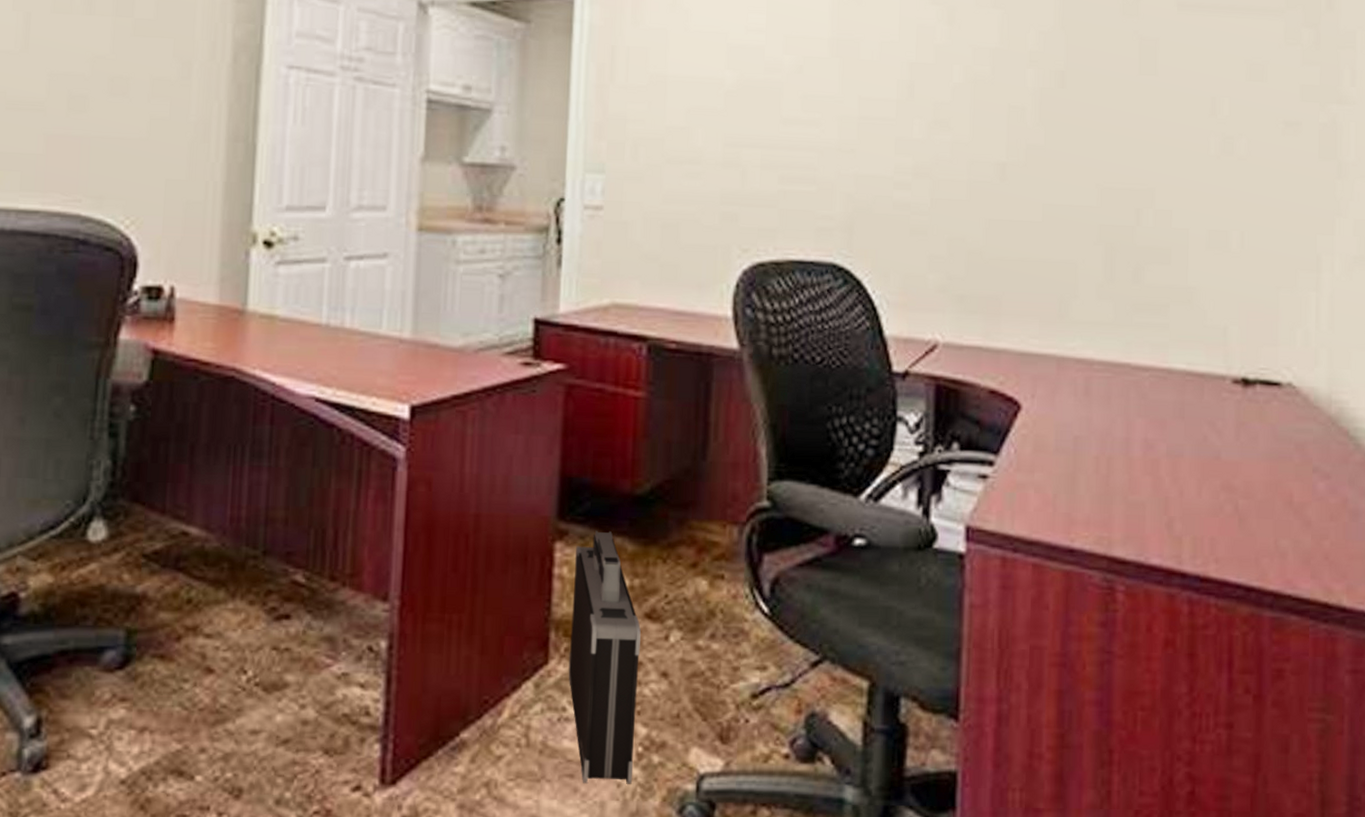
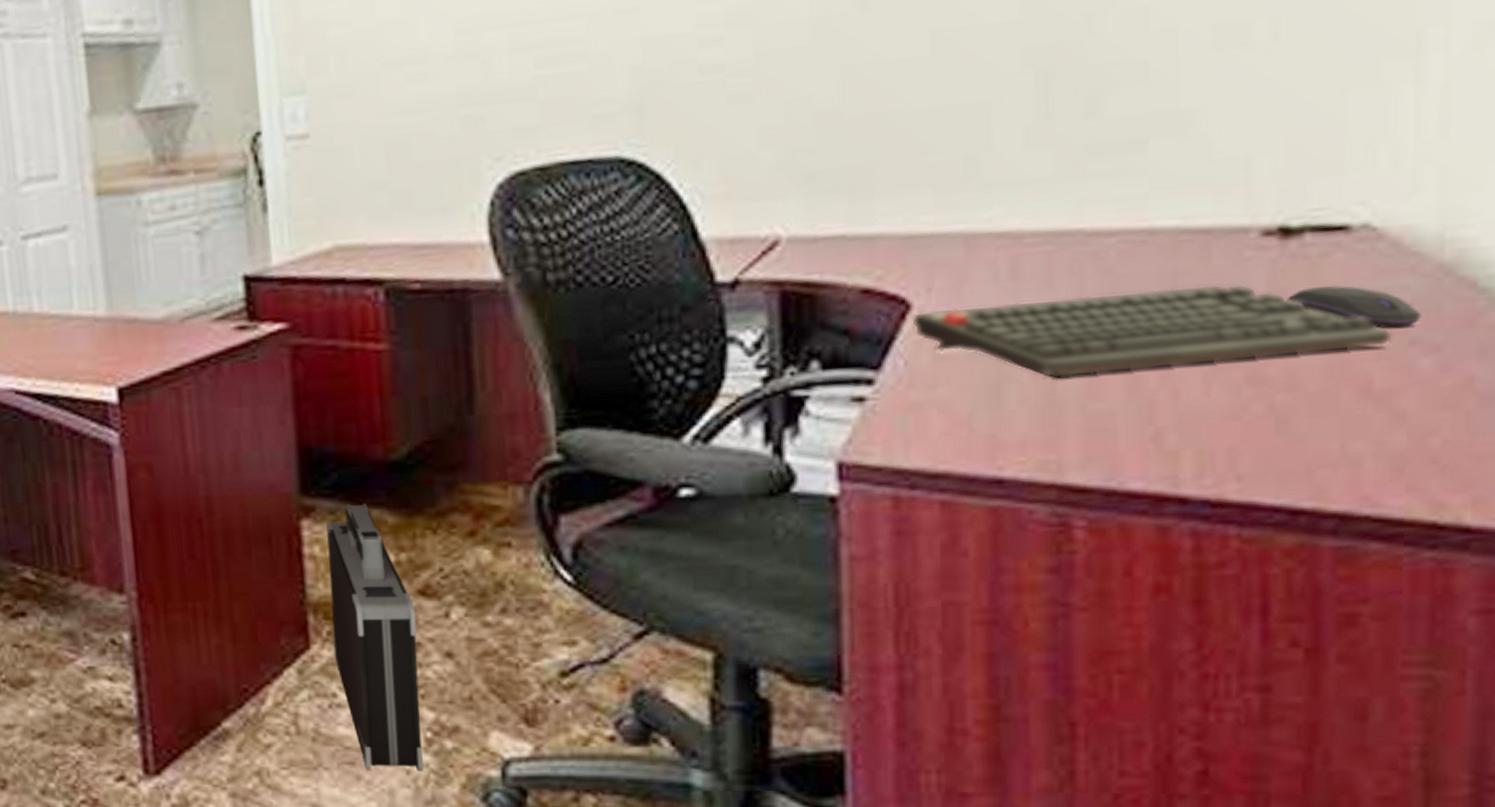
computer keyboard: none [1021,412,1304,474] -> present [911,284,1393,378]
computer mouse: none [1245,423,1319,459] -> present [1284,285,1421,328]

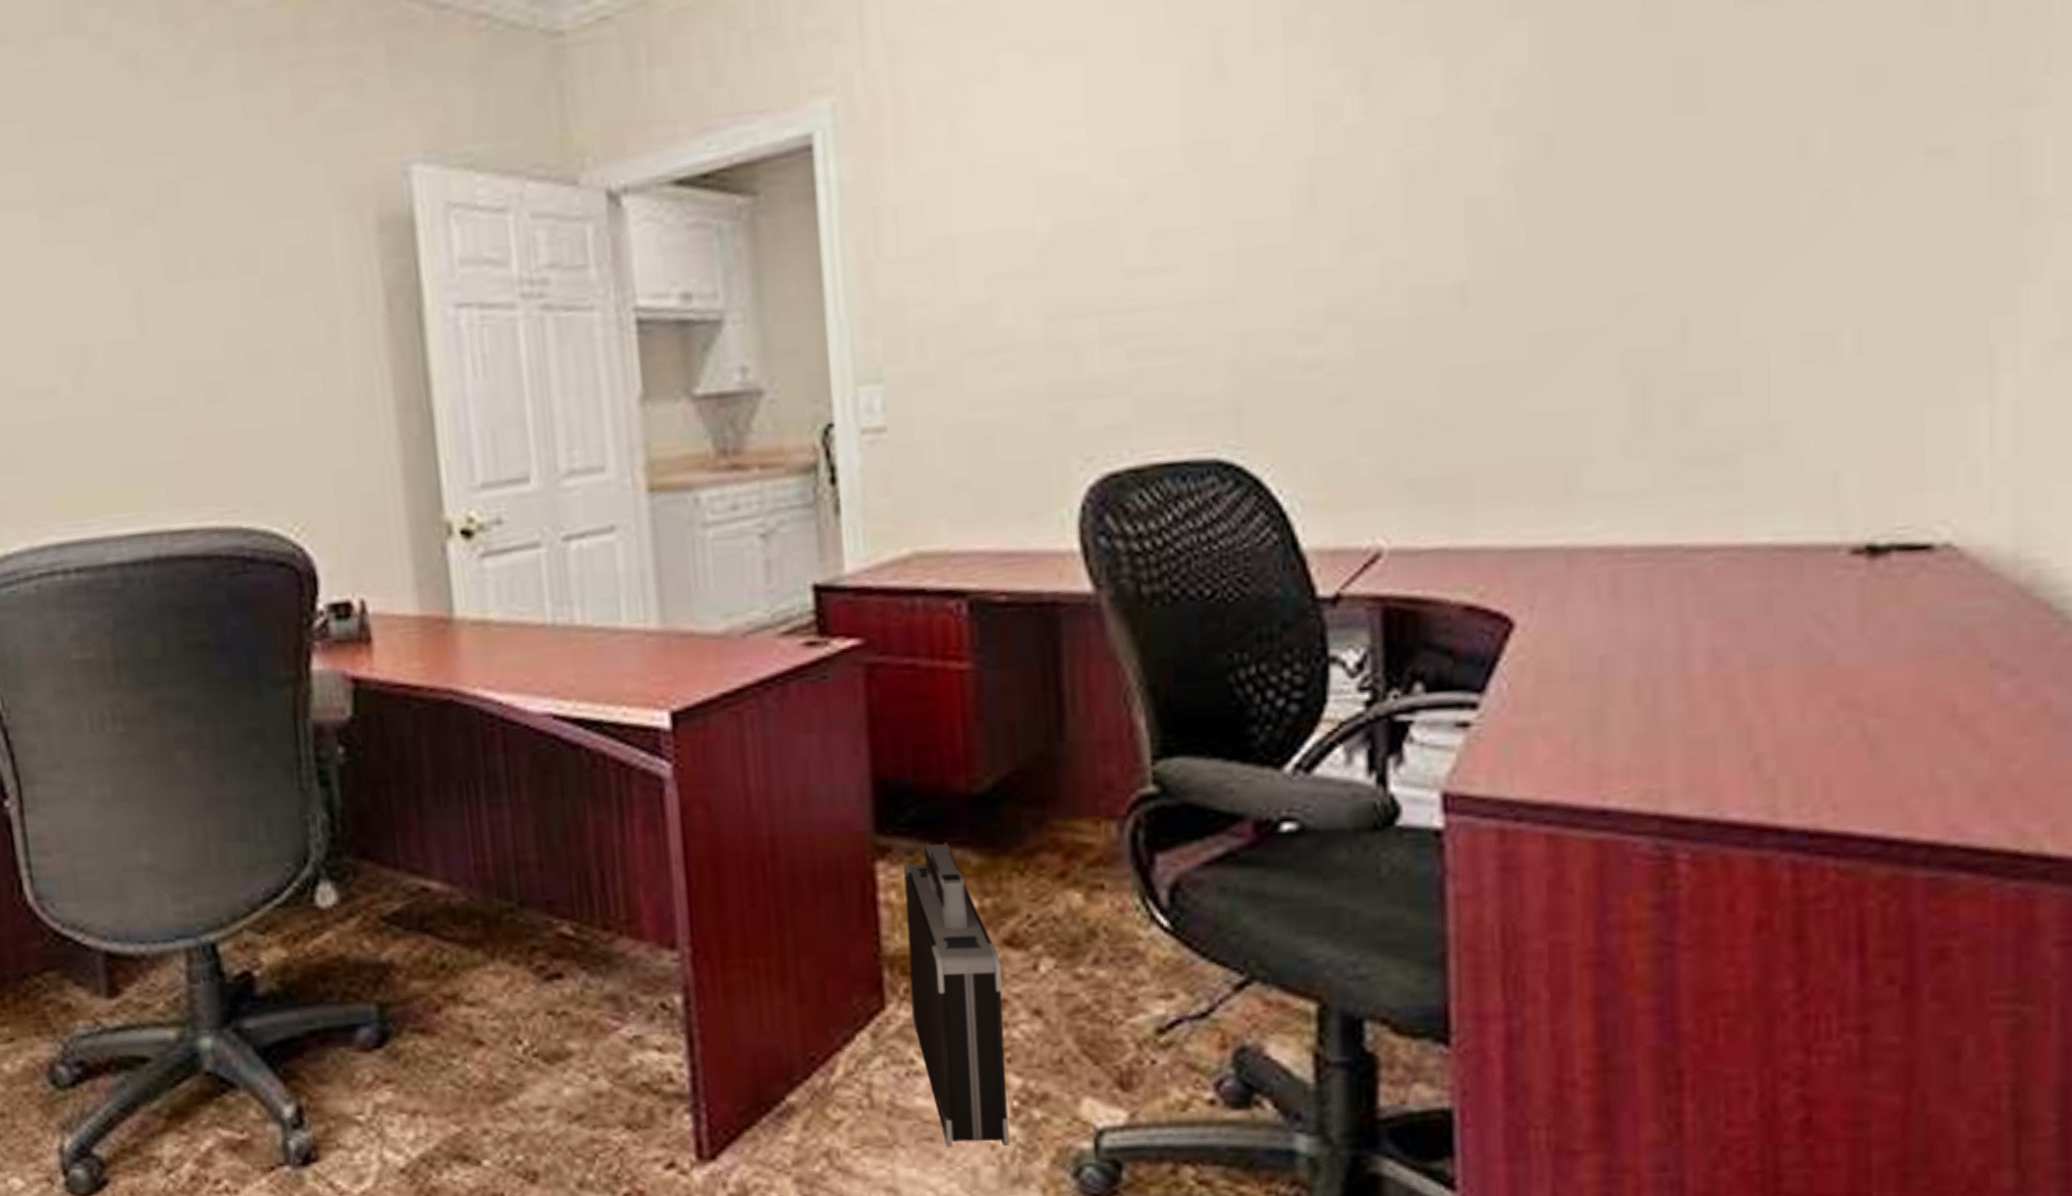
computer keyboard: present [911,284,1393,378] -> none [1515,604,1975,702]
computer mouse: present [1284,285,1421,328] -> none [1873,606,2000,651]

